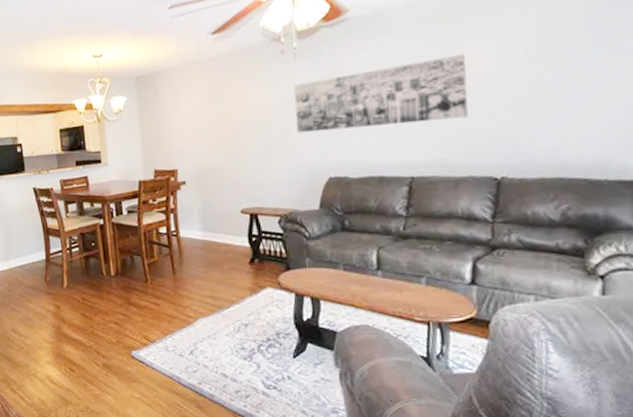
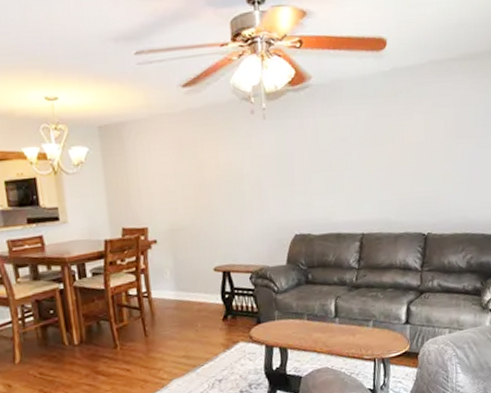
wall art: present [293,54,468,134] -> none [262,127,405,193]

